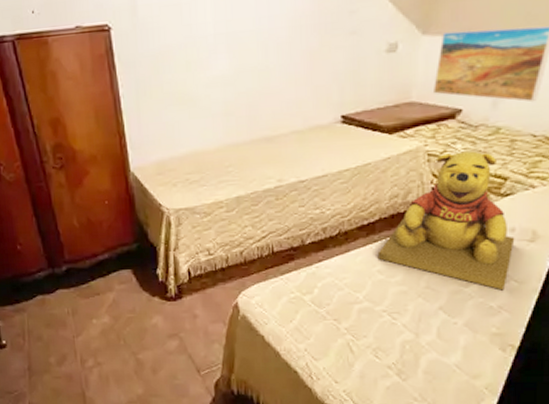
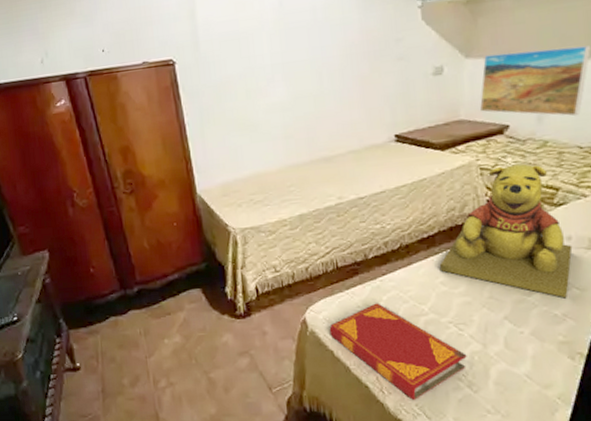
hardback book: none [261,289,398,386] -> present [329,303,467,400]

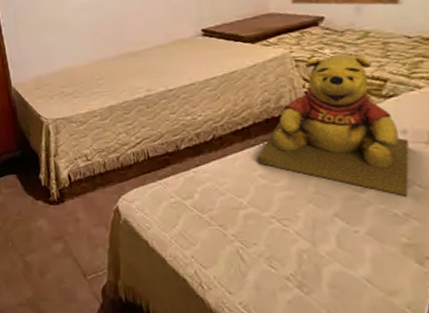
hardback book: present [329,303,467,400] -> none [142,194,294,298]

